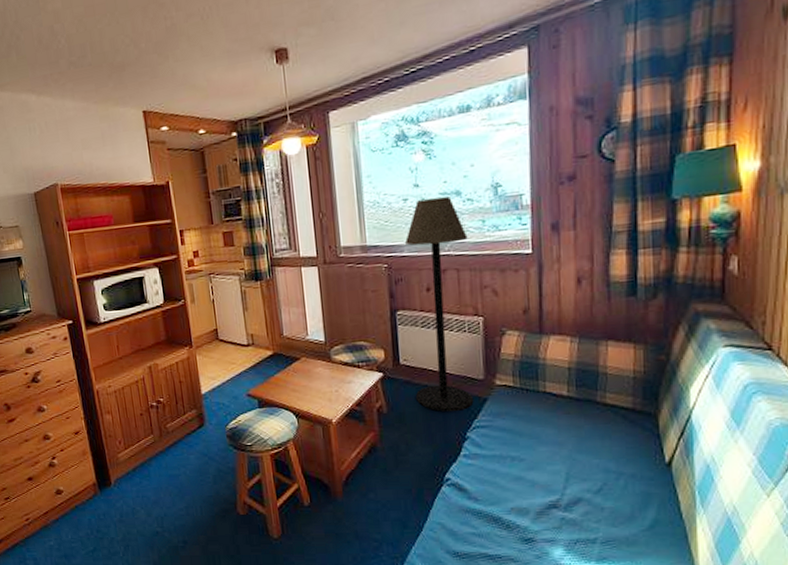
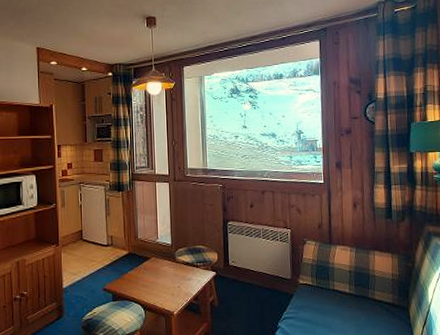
floor lamp: present [405,196,474,412] -> none [236,137,284,306]

